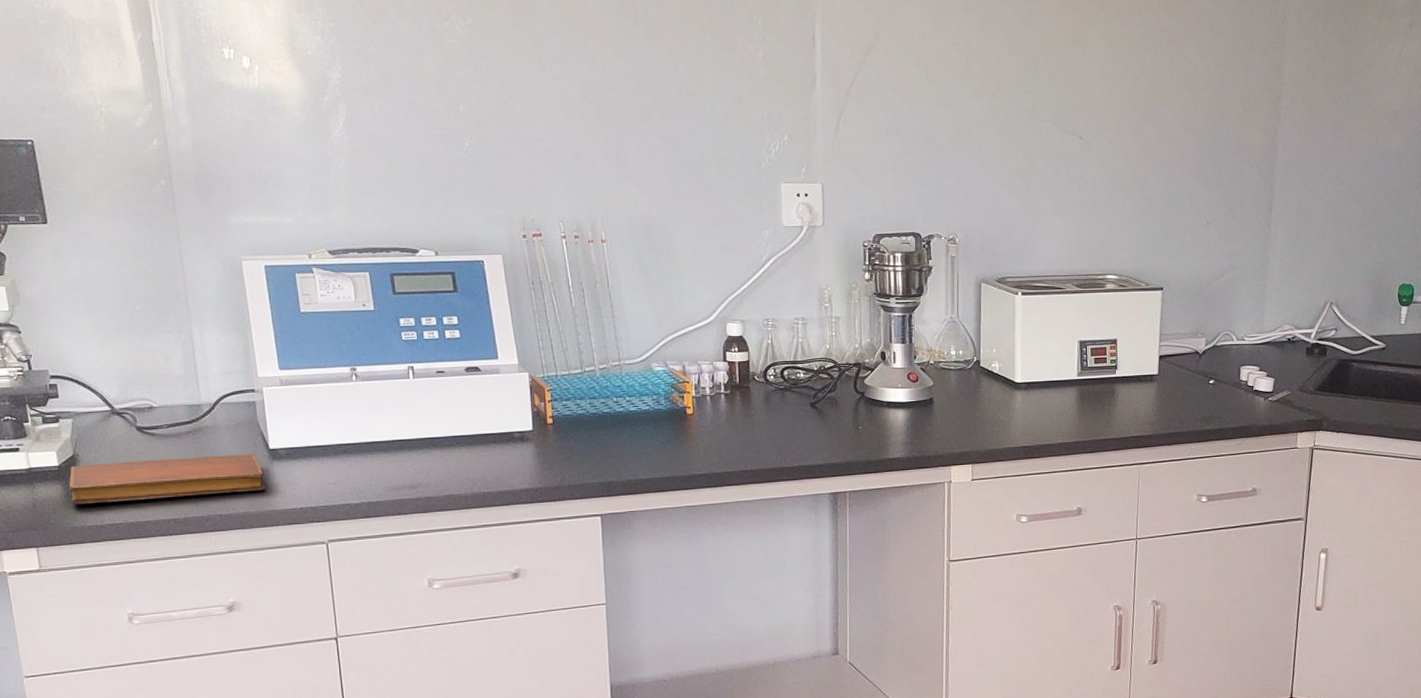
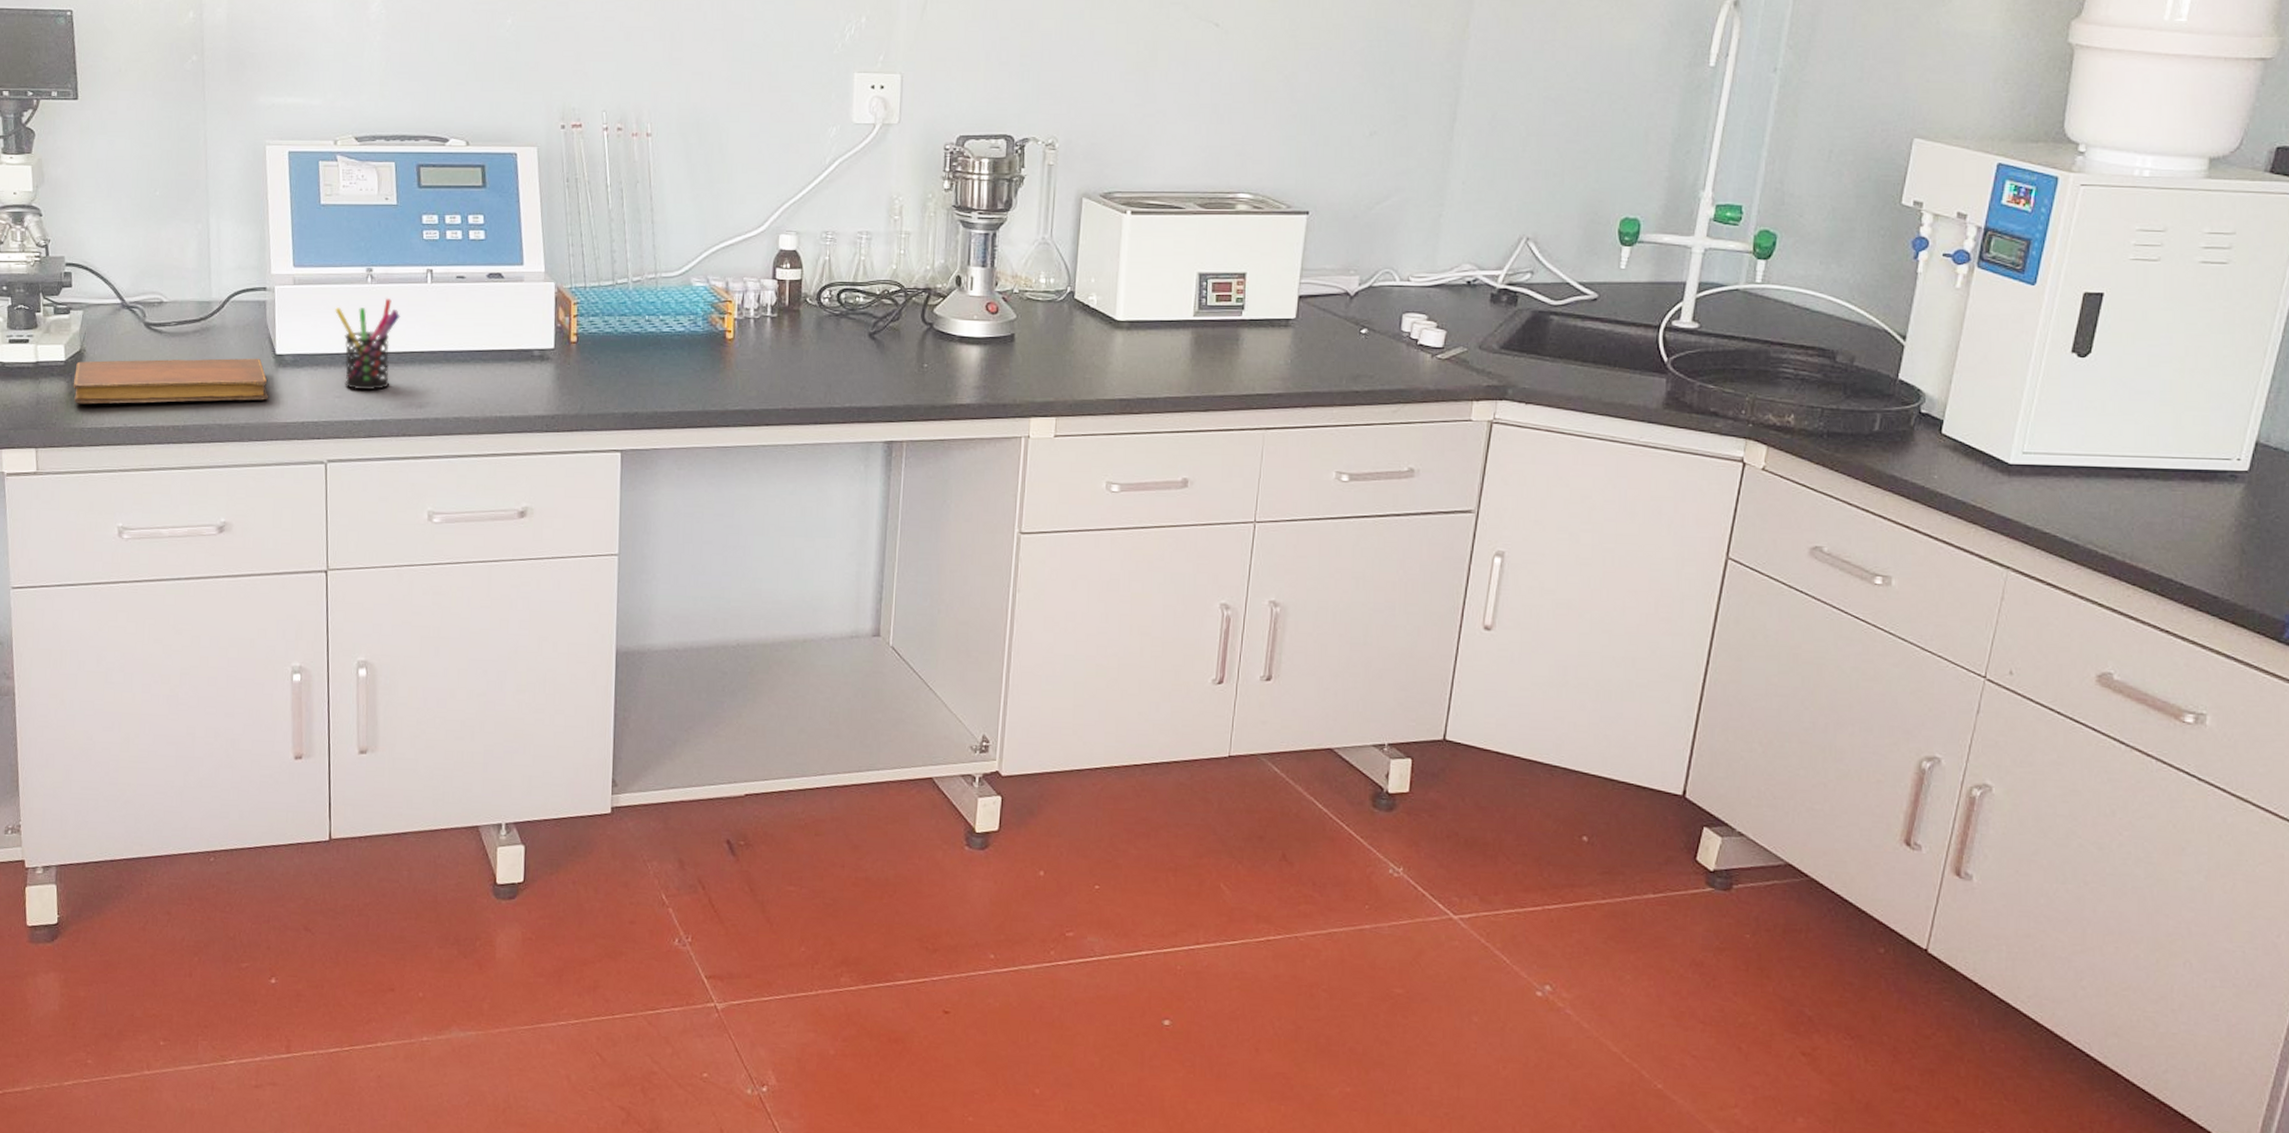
pen holder: none [323,394,387,477] -> present [335,298,400,390]

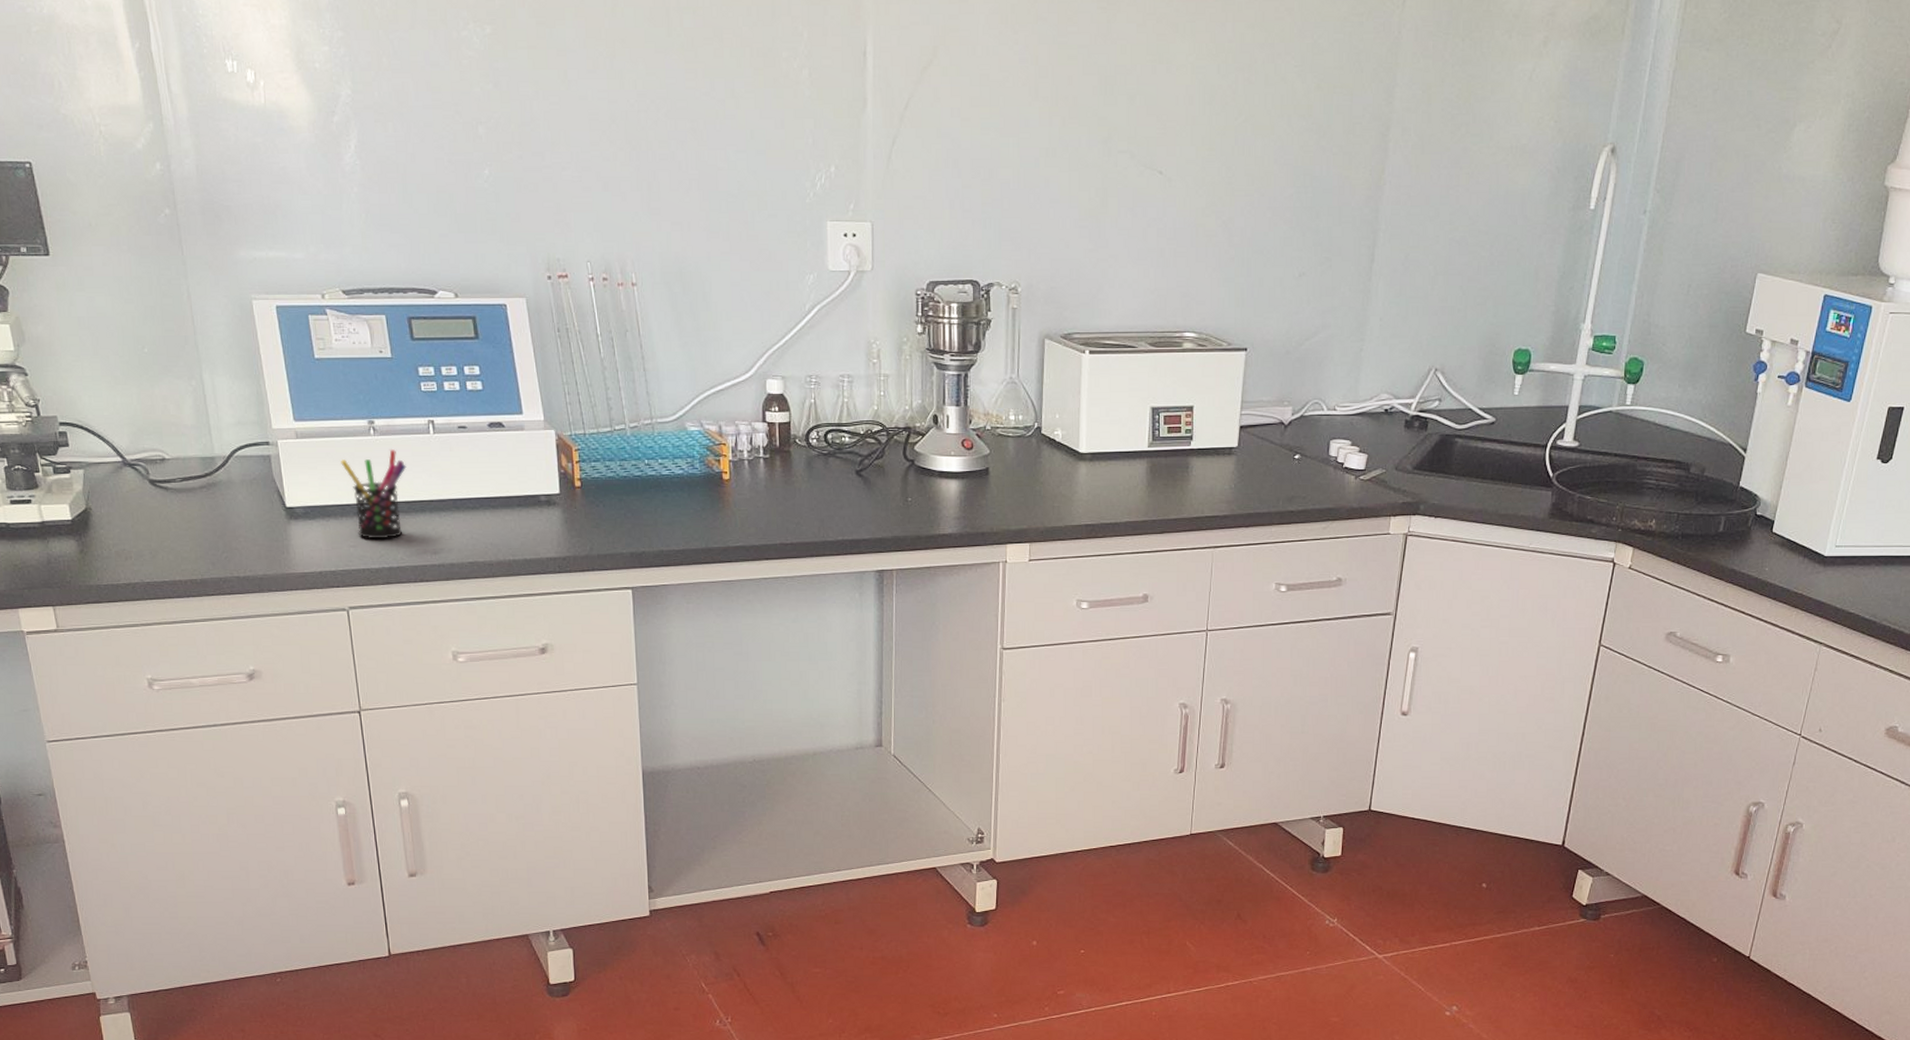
notebook: present [73,358,268,404] -> none [83,511,283,562]

